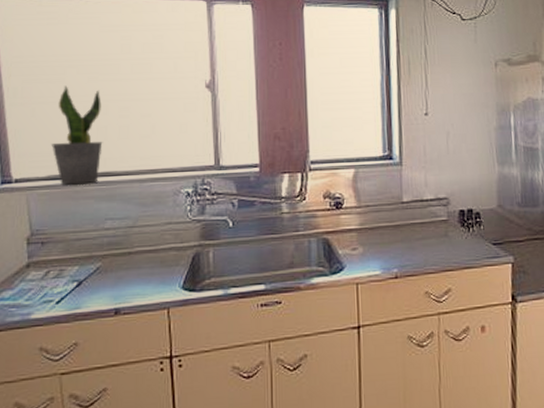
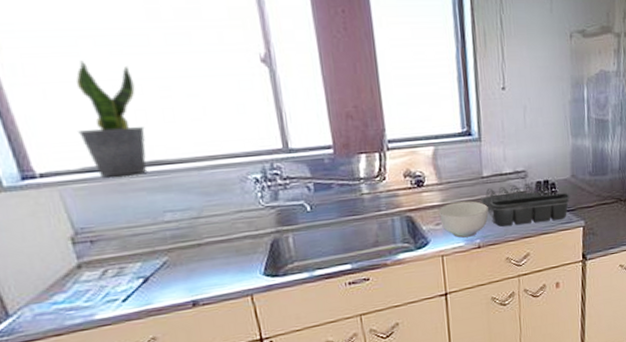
bowl: none [355,226,408,266] -> present [438,200,489,238]
dish rack: none [400,211,497,258] -> present [481,183,571,228]

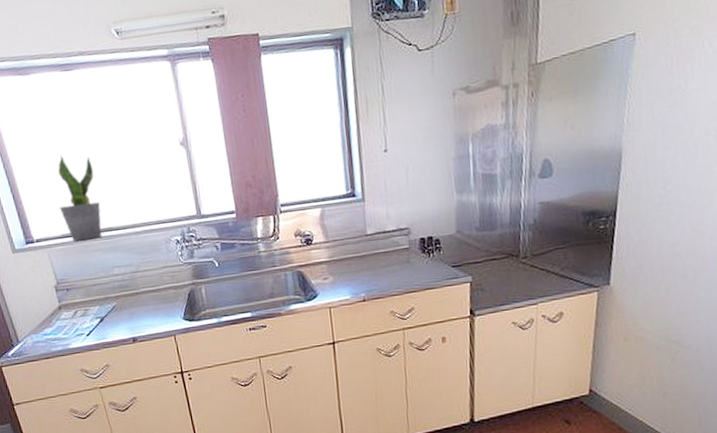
bowl: present [438,200,489,238] -> none [325,257,373,292]
dish rack: present [481,183,571,228] -> none [365,239,456,283]

